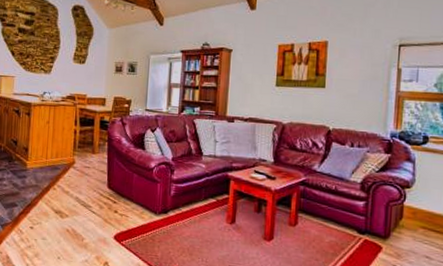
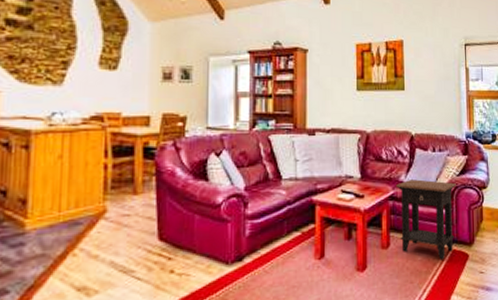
side table: none [308,169,374,247] -> present [396,179,456,260]

